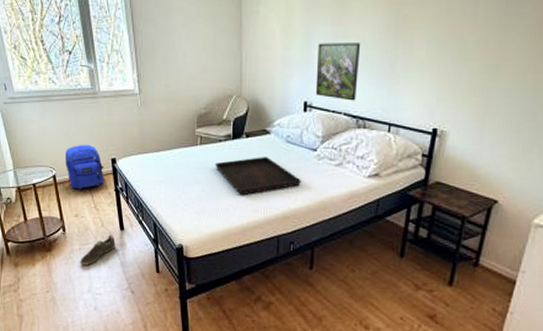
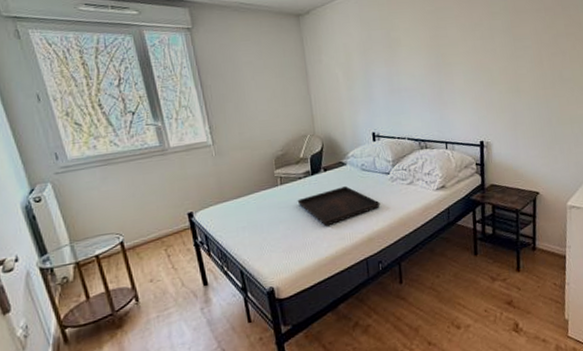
backpack: present [65,144,104,190] -> none [134,202,182,253]
sneaker: present [80,234,116,266] -> none [158,293,200,334]
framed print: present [315,43,361,101] -> none [377,79,415,127]

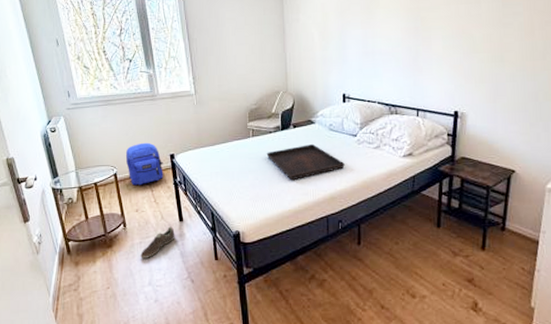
backpack: none [134,202,182,253] -> present [126,142,164,186]
sneaker: none [158,293,200,334] -> present [140,226,175,258]

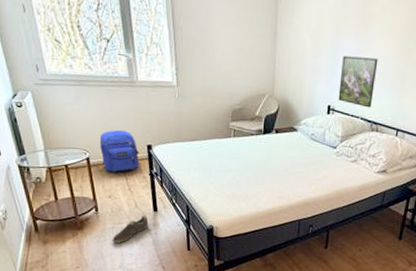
serving tray: present [266,143,345,181] -> none [246,150,322,184]
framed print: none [351,42,388,91] -> present [338,55,378,108]

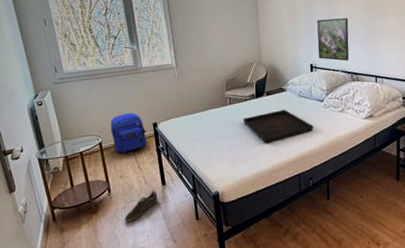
serving tray: none [246,150,322,184] -> present [242,109,314,144]

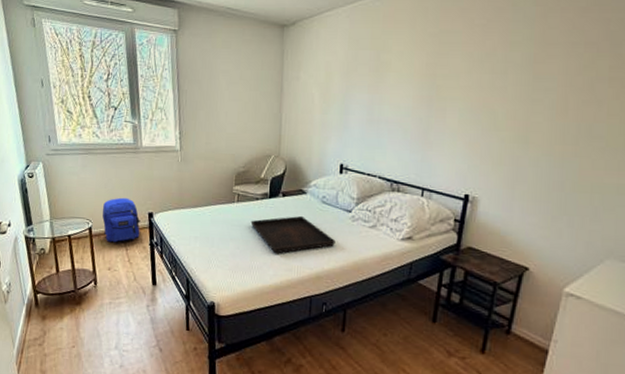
sneaker: present [125,190,158,222] -> none [109,289,147,321]
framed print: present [317,18,349,61] -> none [351,109,396,165]

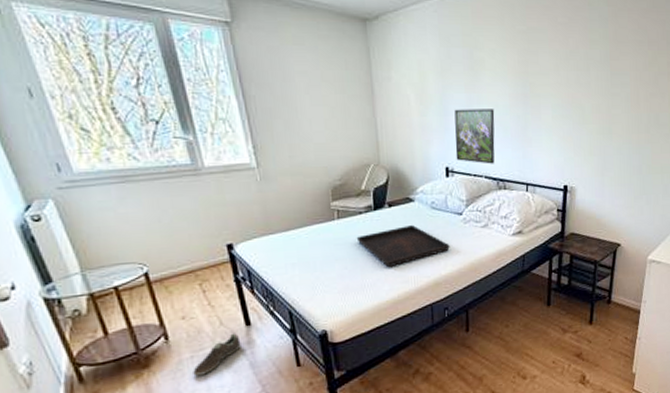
backpack: present [102,197,141,243] -> none [160,230,219,287]
sneaker: none [109,289,147,321] -> present [193,333,241,376]
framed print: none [351,109,396,165] -> present [454,109,495,164]

